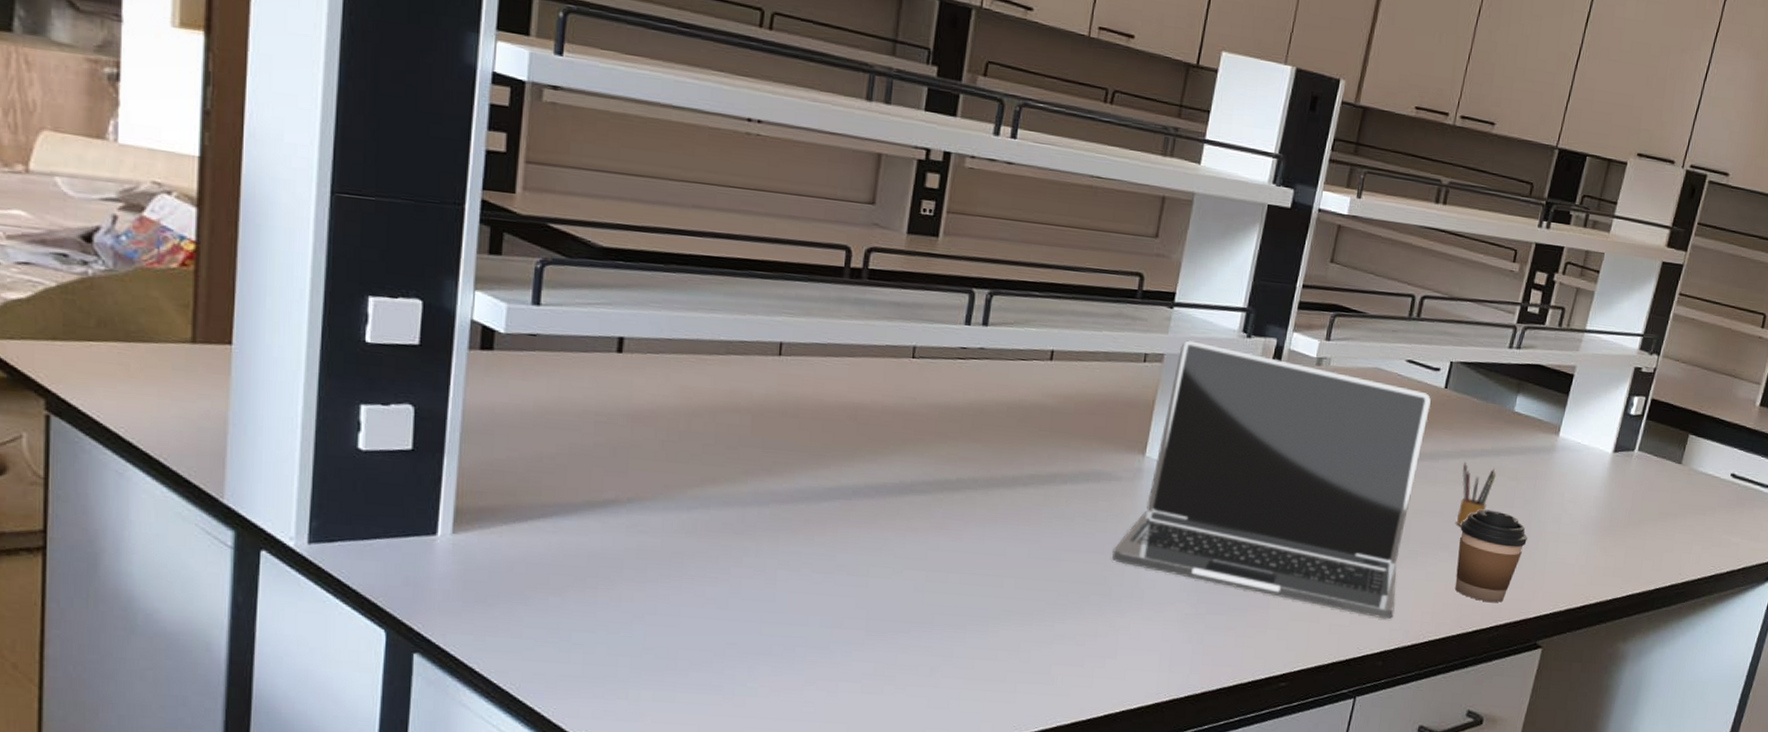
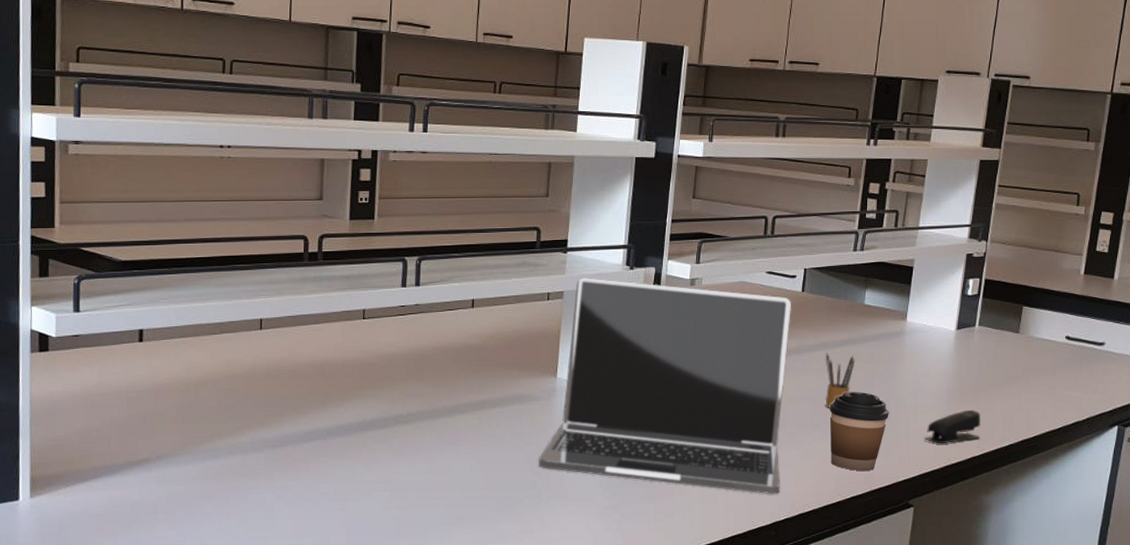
stapler: none [1563,545,1628,581] -> present [925,410,981,444]

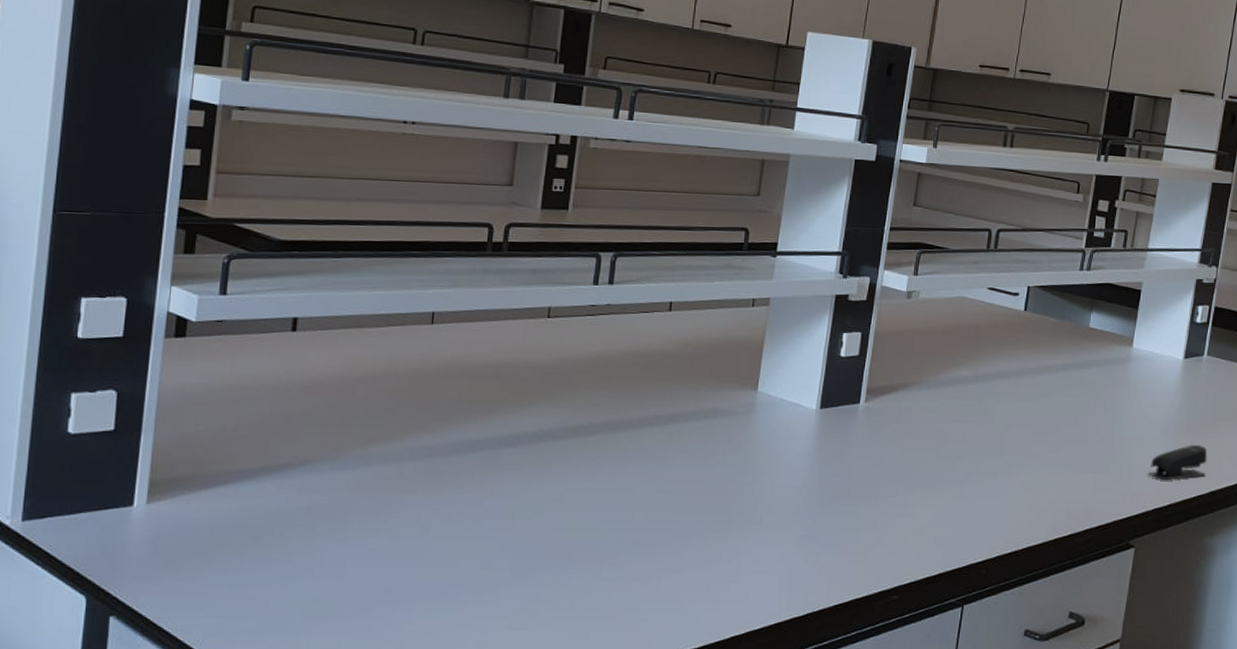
laptop: present [539,278,791,495] -> none [732,284,1013,529]
pencil box: present [825,352,856,408] -> none [1044,376,1078,437]
coffee cup: present [829,391,889,471] -> none [1048,419,1112,506]

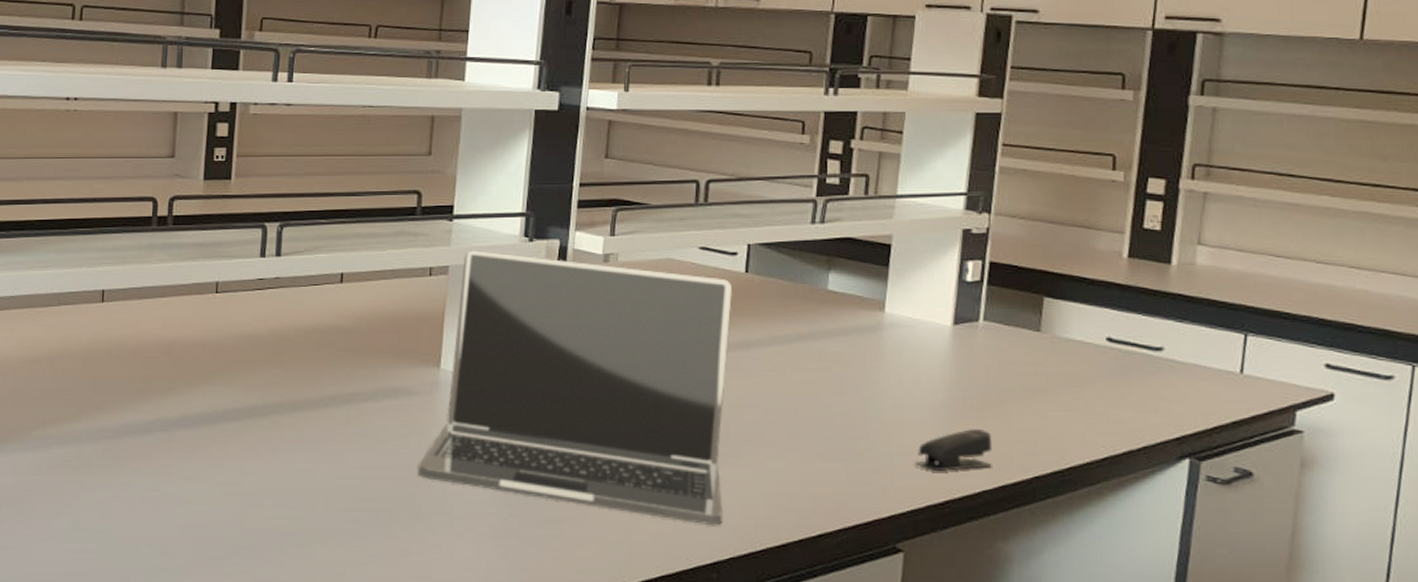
laptop: none [732,284,1013,529] -> present [418,250,732,526]

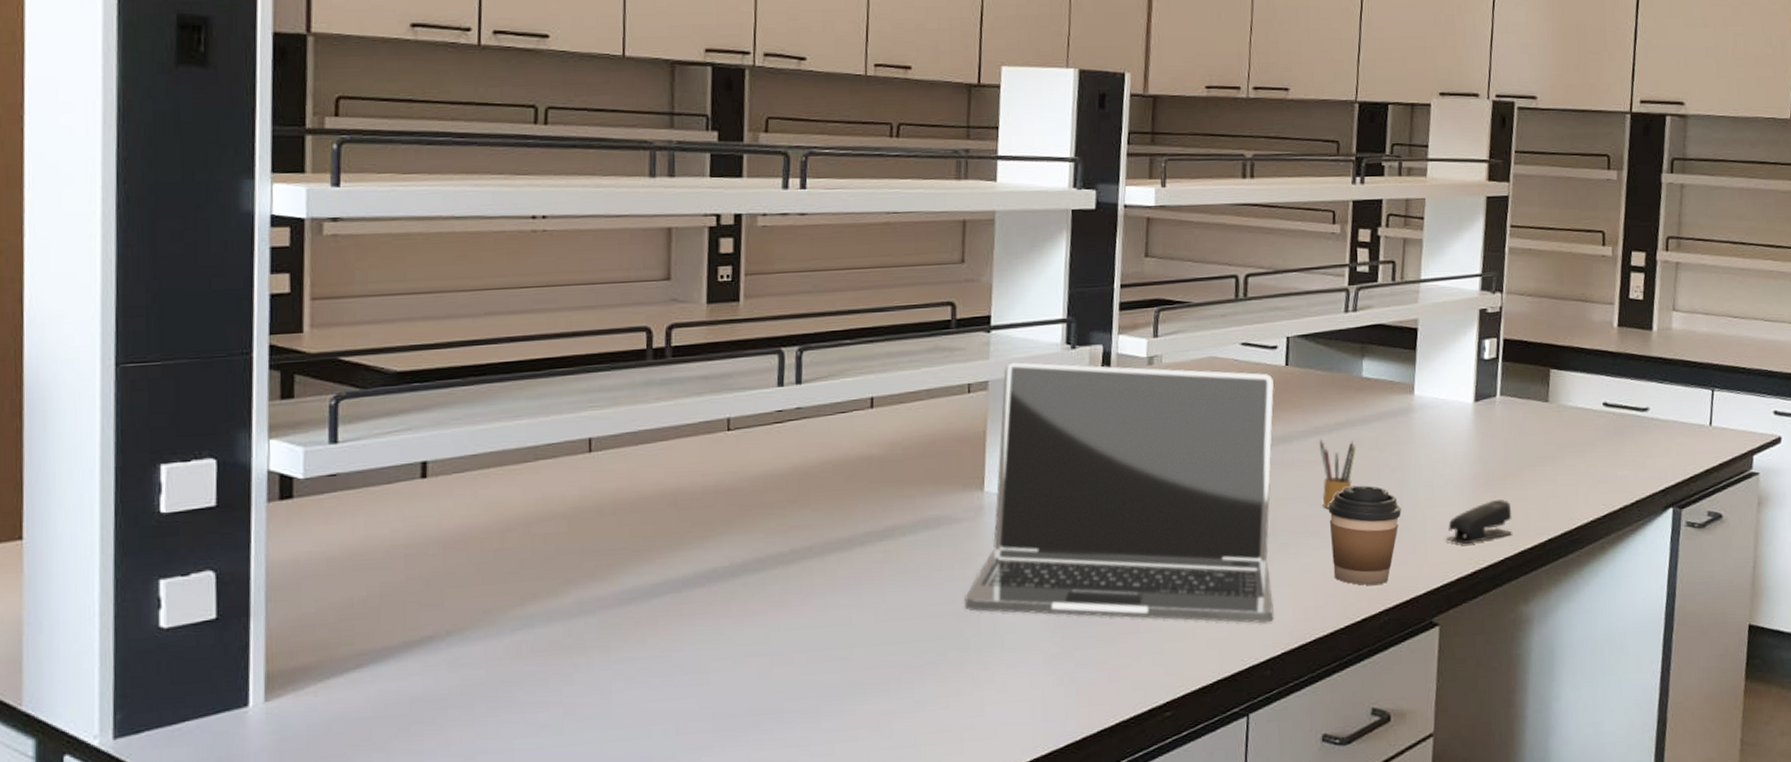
pencil box: none [778,348,818,419] -> present [1319,439,1356,508]
coffee cup: none [785,399,866,501] -> present [1328,485,1401,586]

